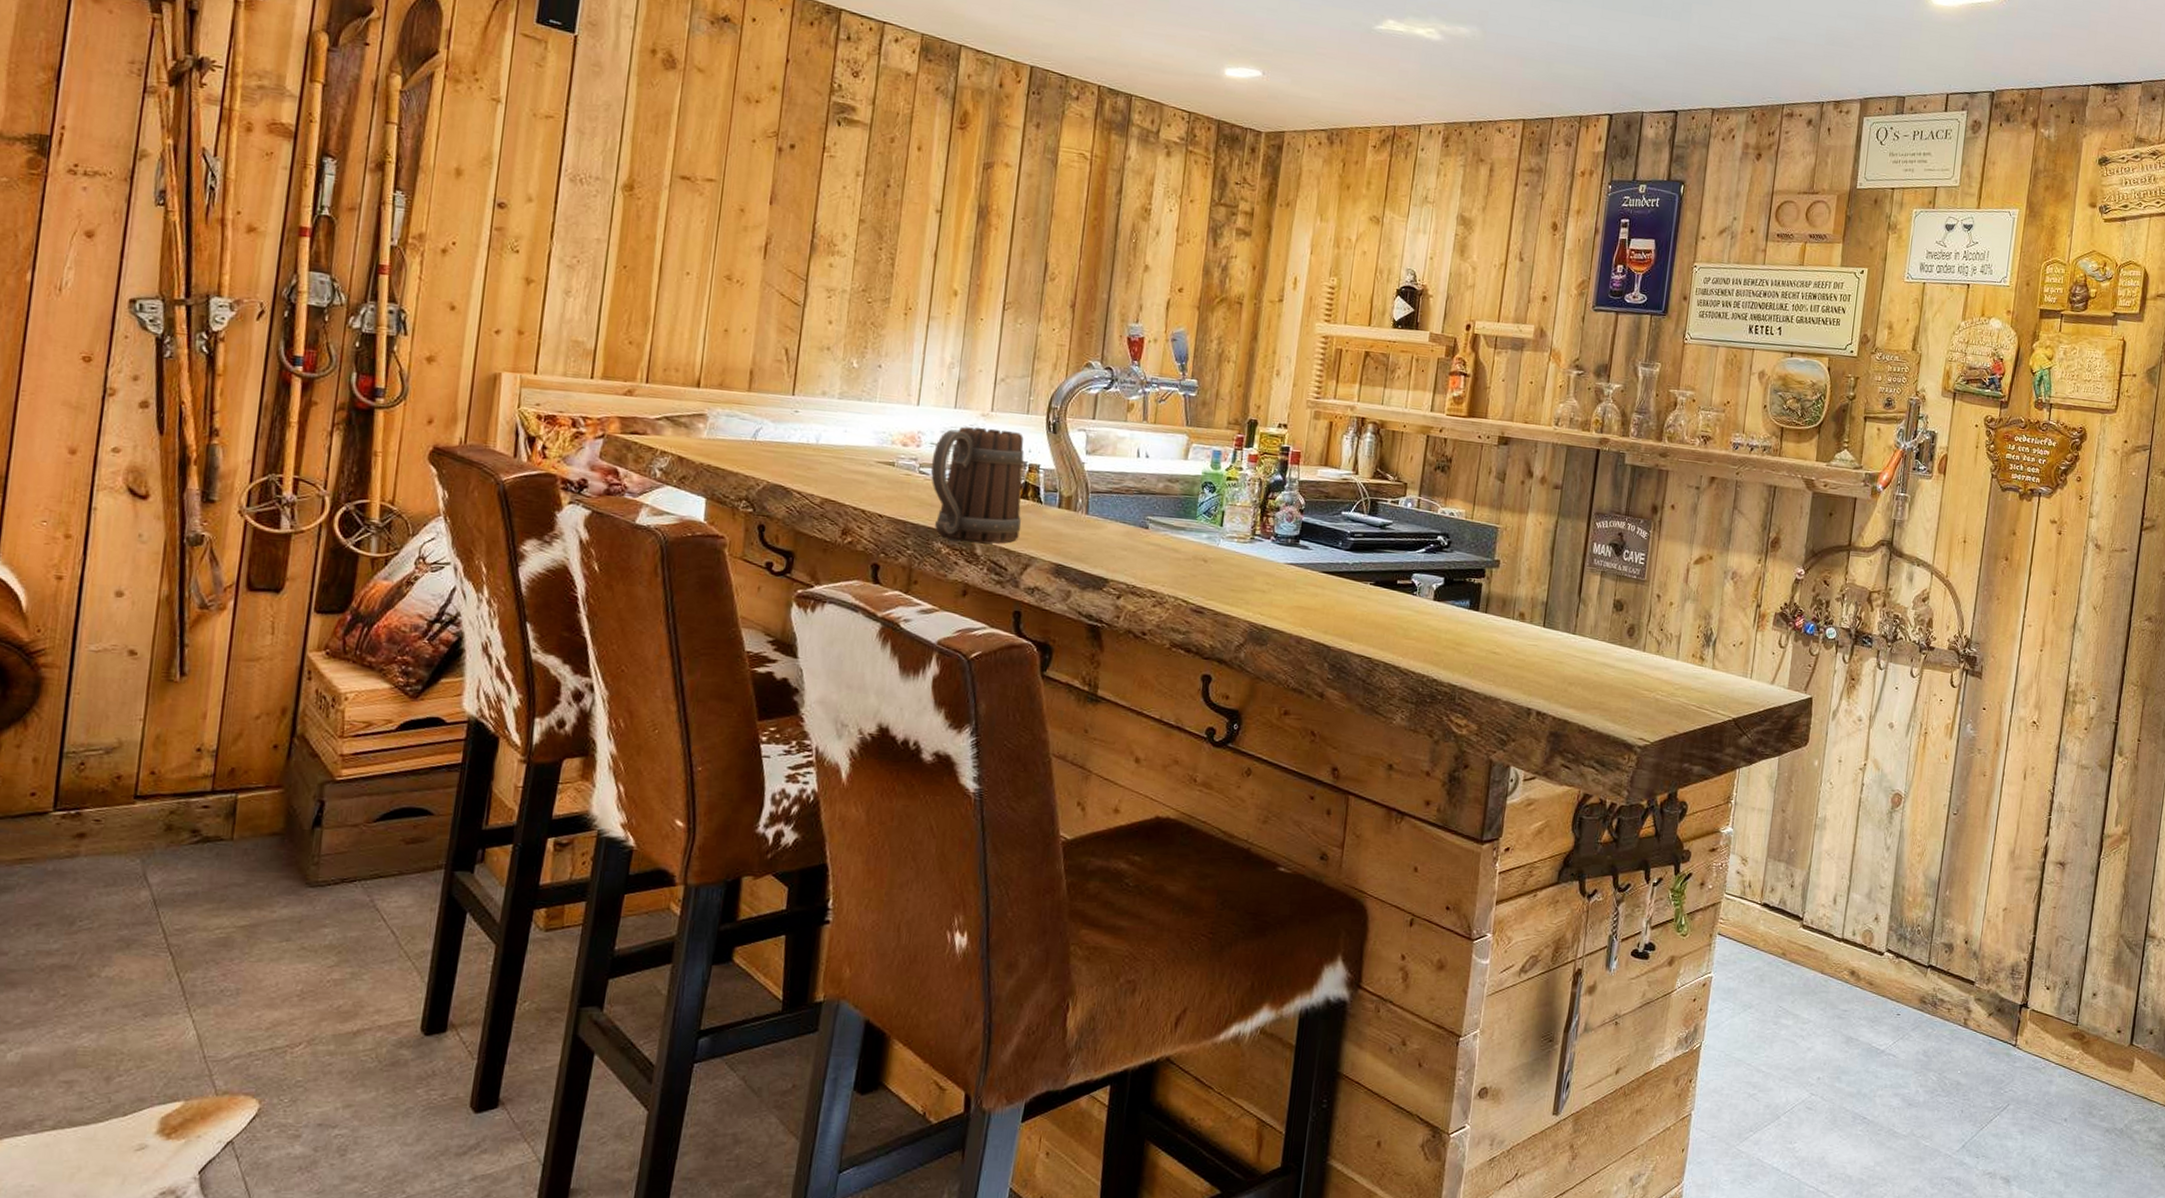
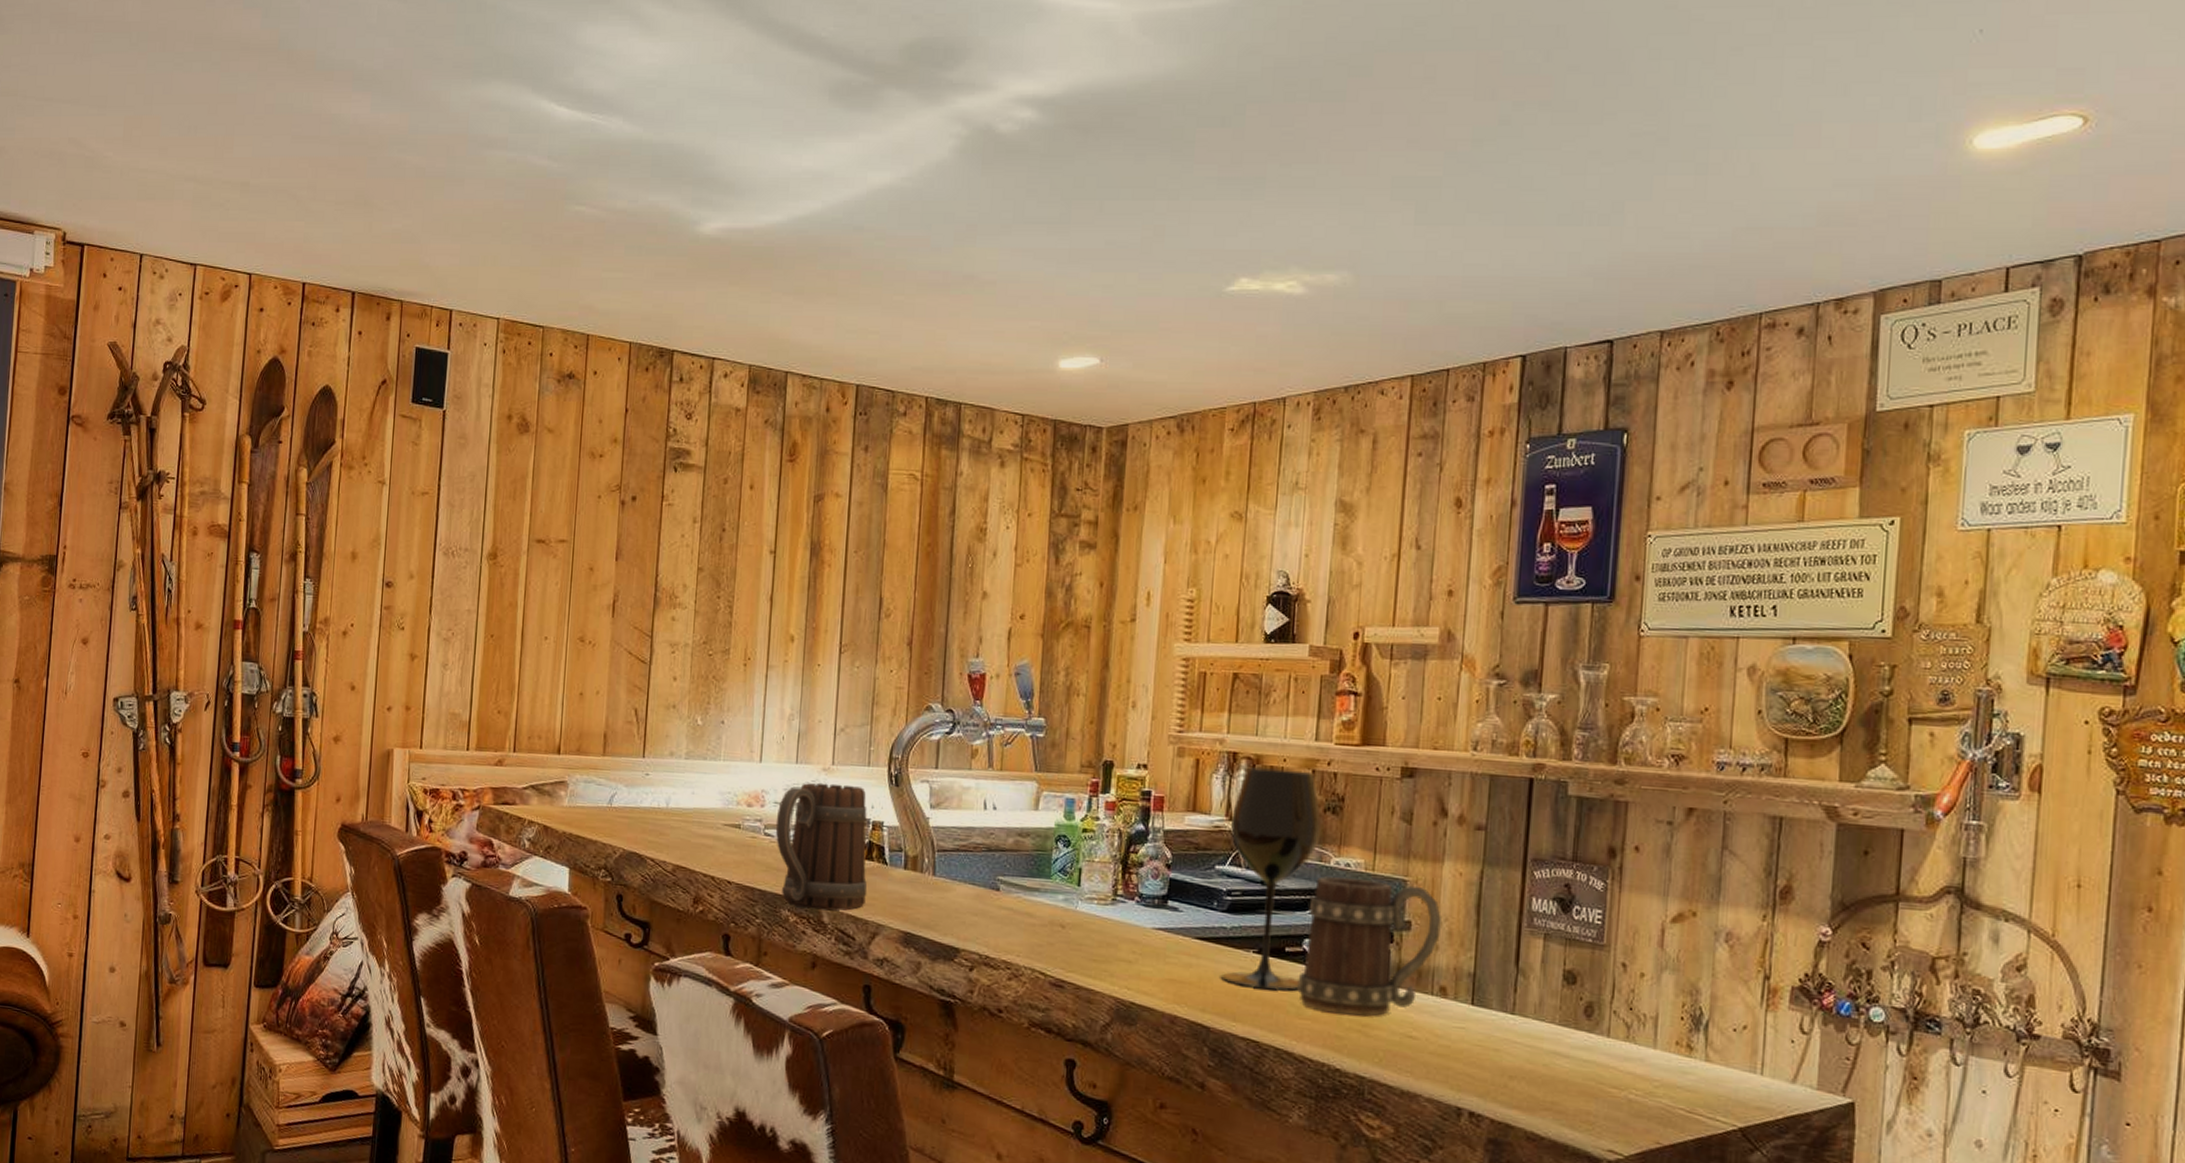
wineglass: none [1341,430,1433,615] -> present [1220,767,1322,990]
beer mug: none [1405,523,1524,637] -> present [1297,876,1443,1016]

